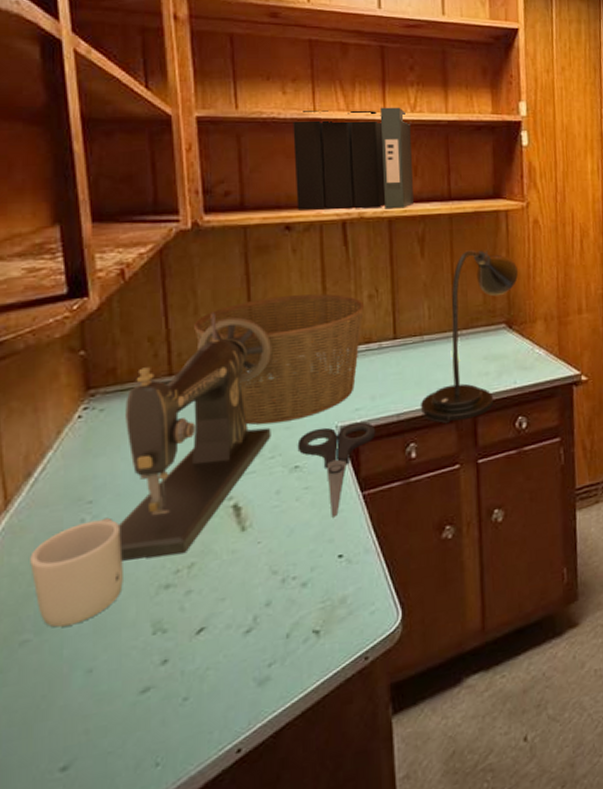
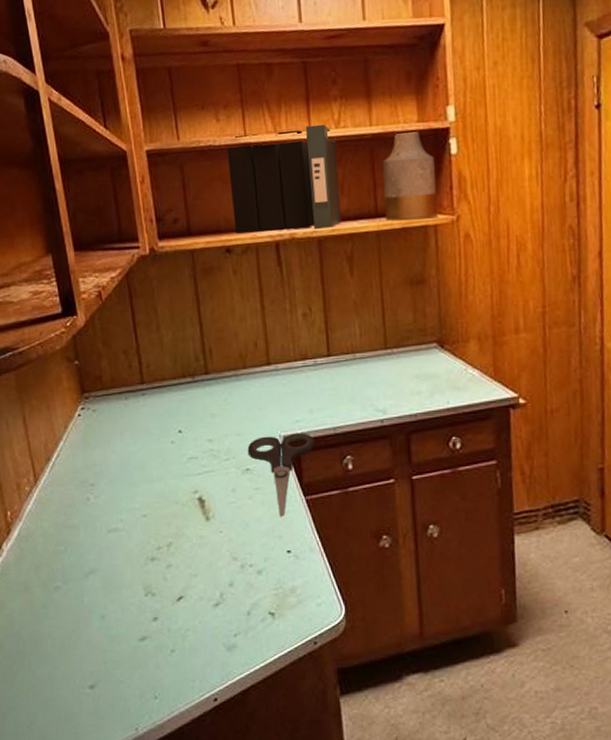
mug: present [30,517,123,628] -> none [55,498,121,580]
sewing machine: present [117,312,272,561] -> none [111,329,225,535]
basket: present [194,293,364,425] -> none [157,312,299,430]
desk lamp: present [421,250,519,424] -> none [355,268,450,440]
vase: none [456,120,509,205] -> present [381,129,438,221]

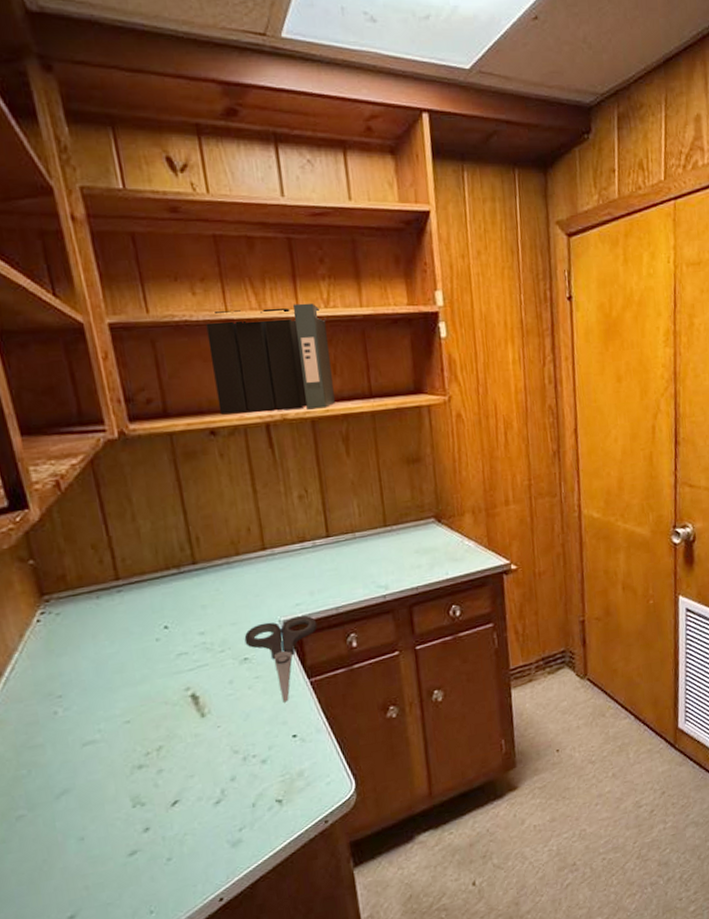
vase: present [381,129,438,221] -> none [374,312,431,402]

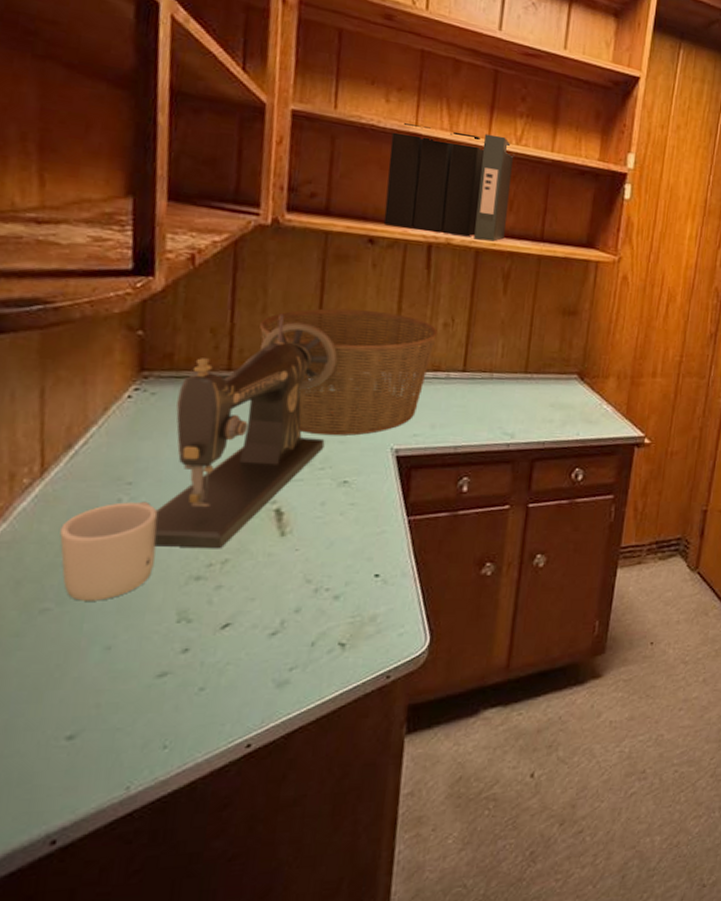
mug: none [13,709,101,804] -> present [60,501,158,601]
sewing machine: none [79,518,219,747] -> present [154,313,338,548]
basket: none [133,496,295,622] -> present [260,308,438,436]
scissors: present [244,615,318,703] -> none [349,447,431,537]

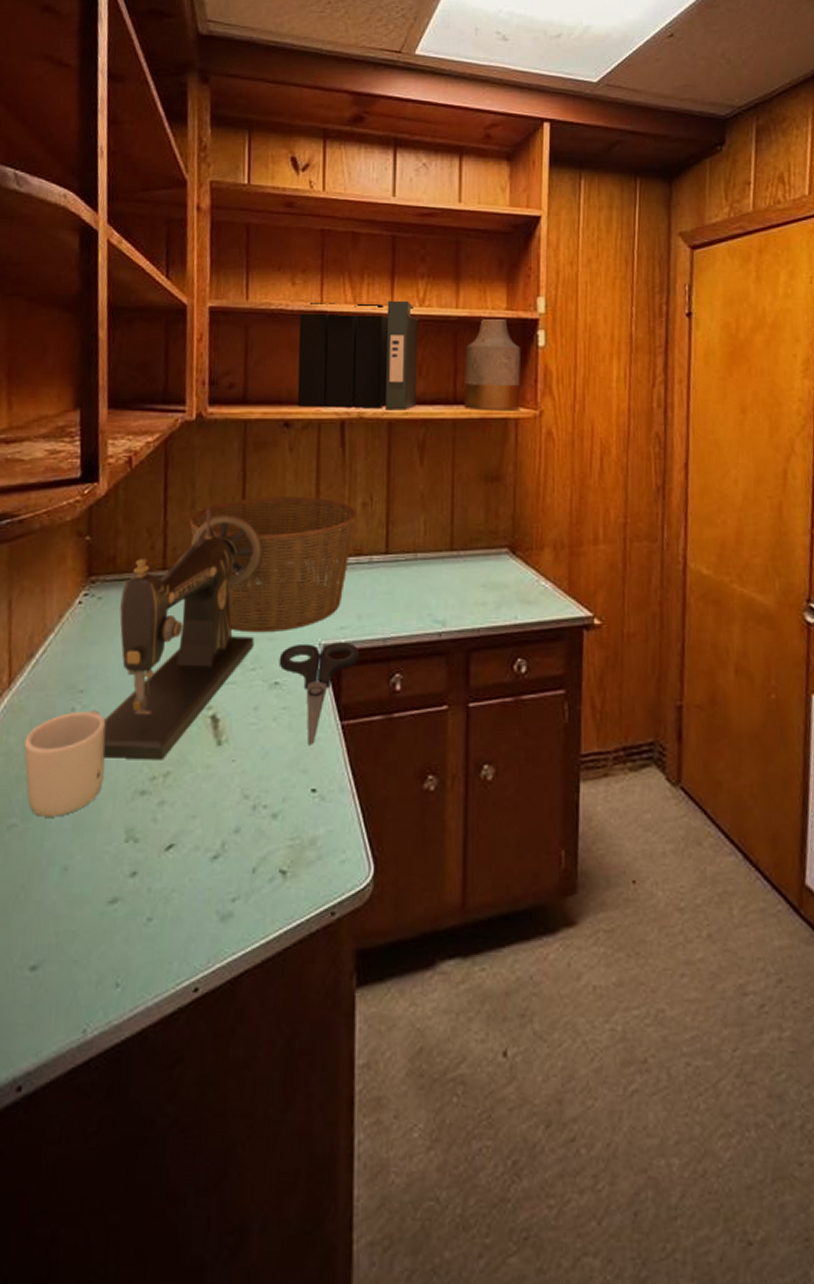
scissors: none [349,447,431,537] -> present [279,642,360,745]
vase: none [550,163,609,255] -> present [464,316,522,411]

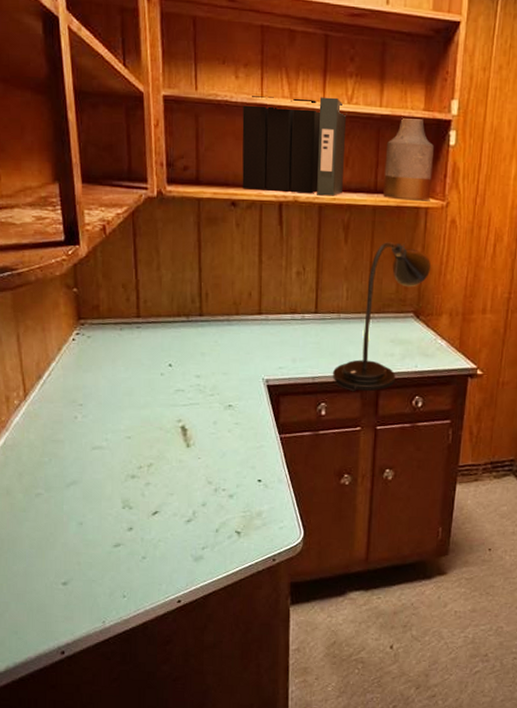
mug: present [24,710,106,817] -> none [41,418,103,490]
sewing machine: present [103,507,262,759] -> none [99,270,216,455]
basket: present [190,497,357,633] -> none [157,263,292,369]
scissors: present [279,642,360,745] -> none [231,378,294,450]
desk lamp: none [410,461,527,657] -> present [333,242,432,392]

